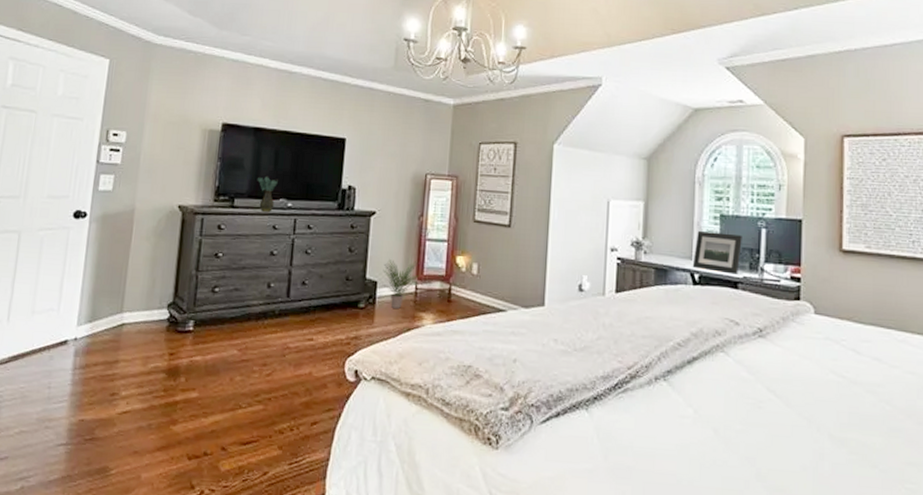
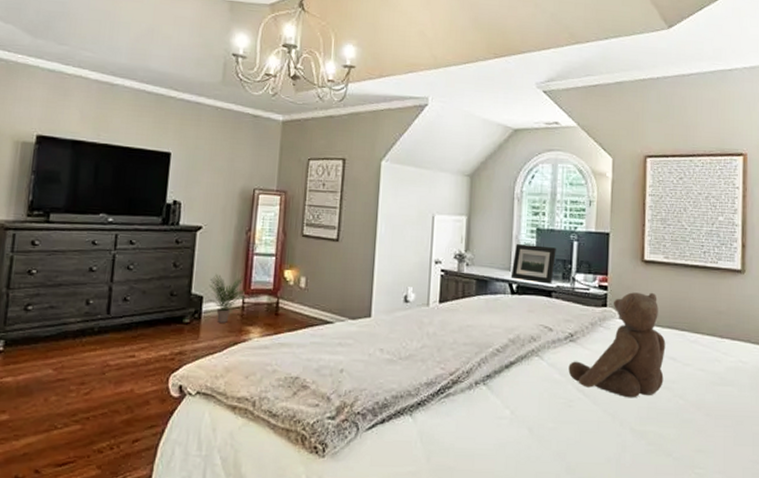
vase: present [256,175,278,213] -> none [74,190,98,228]
teddy bear: none [757,285,869,402] -> present [568,292,666,398]

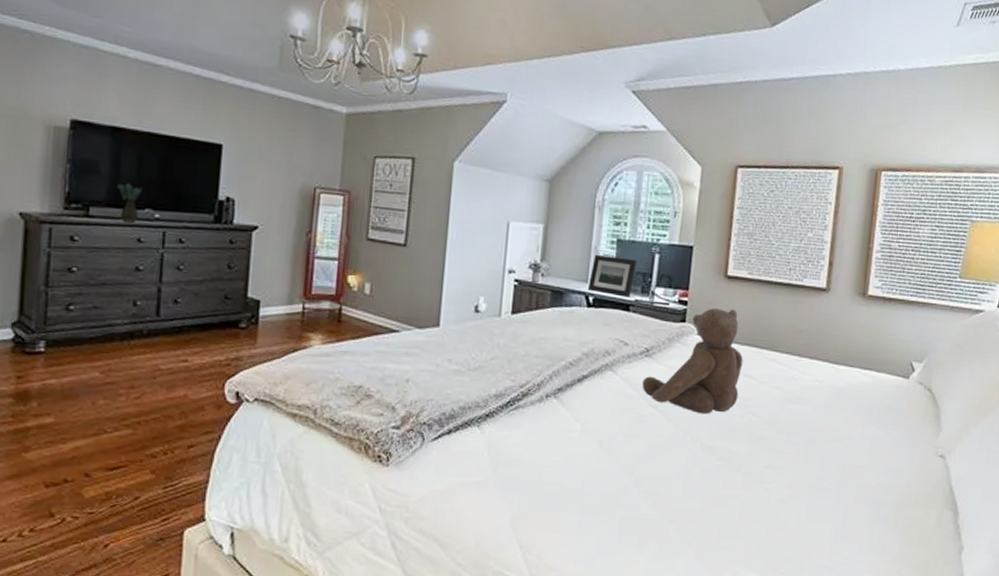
vase: none [74,190,98,228] -> present [116,182,142,224]
potted plant: present [209,274,248,323] -> none [266,277,308,329]

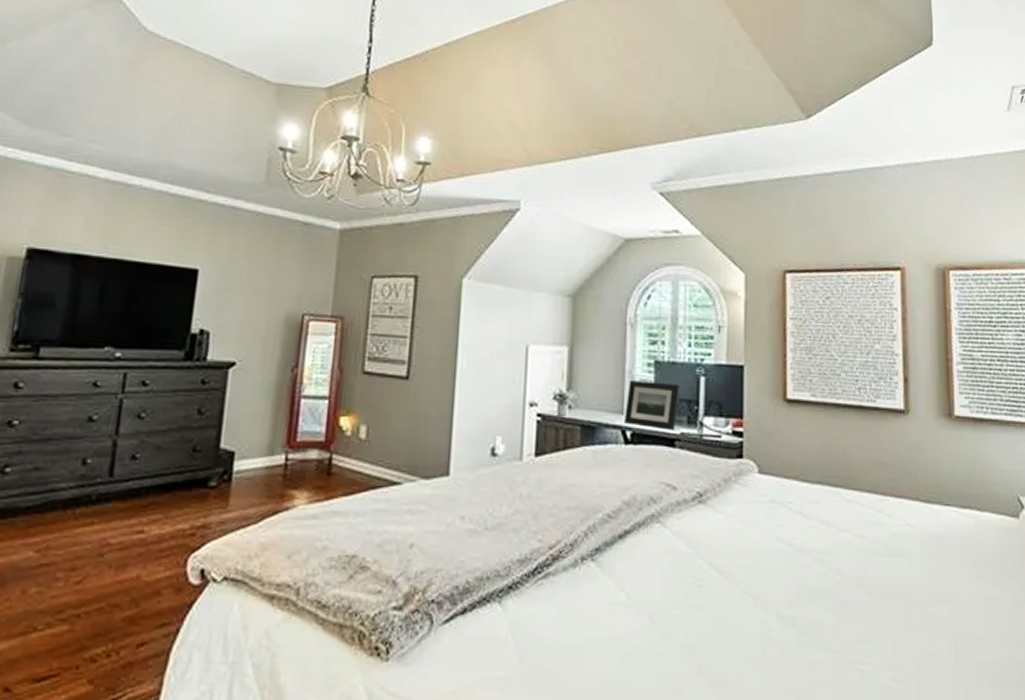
vase: present [116,182,142,224] -> none [73,317,103,366]
teddy bear: present [642,308,743,415] -> none [697,439,817,575]

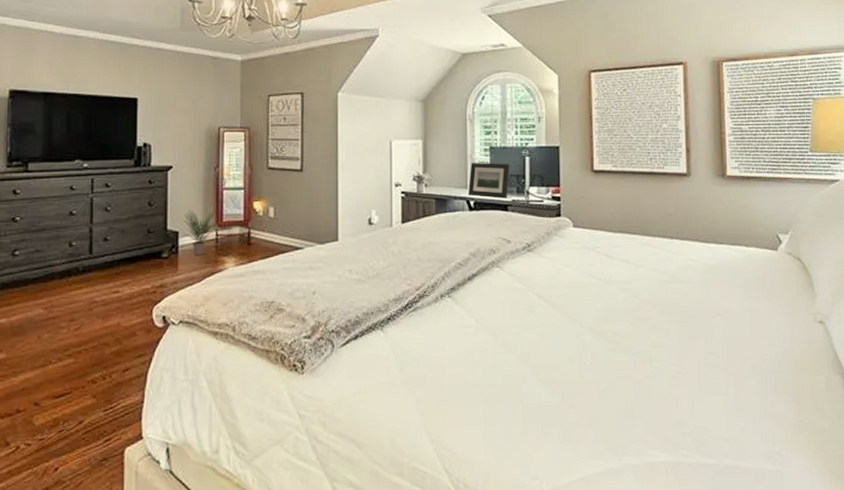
potted plant: none [243,423,292,486] -> present [183,208,220,255]

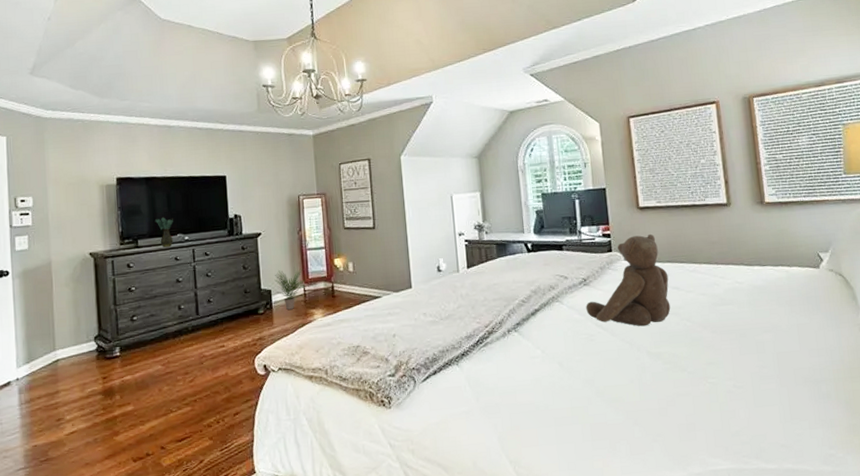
vase: none [50,138,72,175] -> present [154,216,173,248]
picture frame: present [468,163,510,199] -> none [525,207,562,240]
teddy bear: none [528,200,619,301] -> present [586,233,671,327]

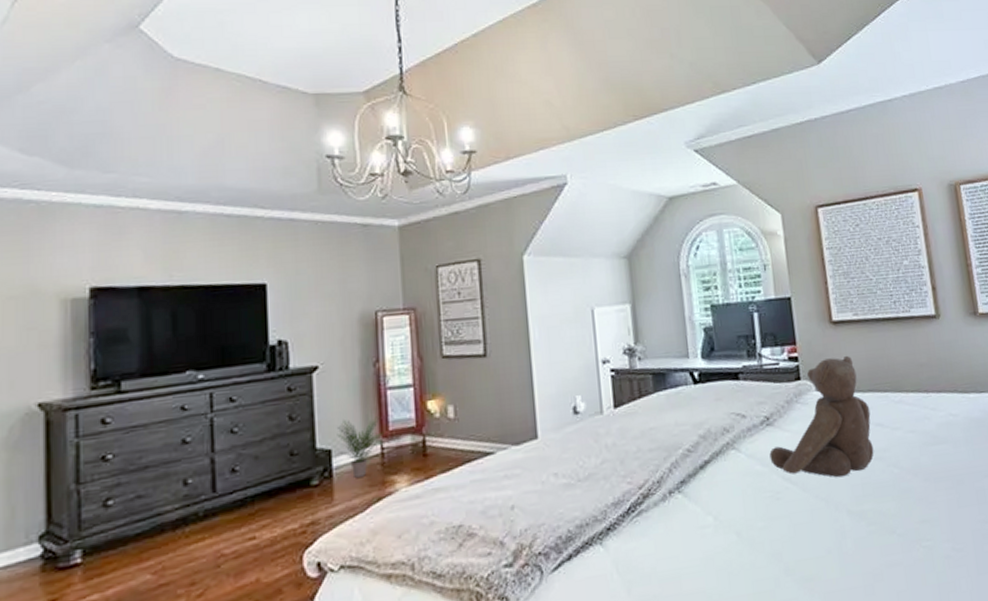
vase: present [154,216,173,248] -> none [150,345,180,393]

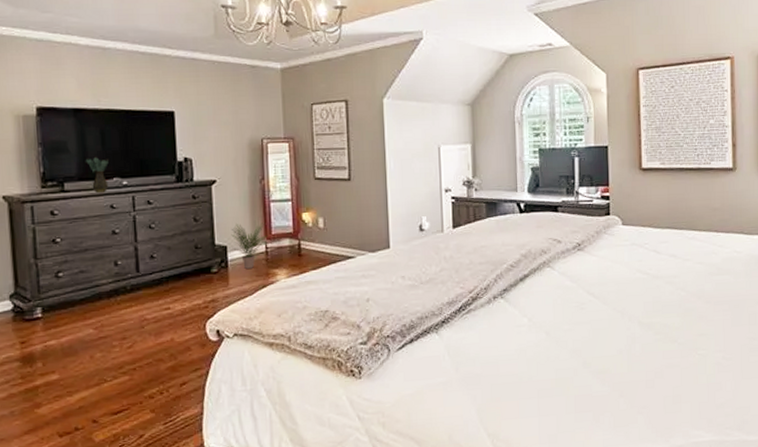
vase: none [150,345,180,393] -> present [85,156,109,194]
teddy bear: present [769,355,874,478] -> none [578,197,666,296]

